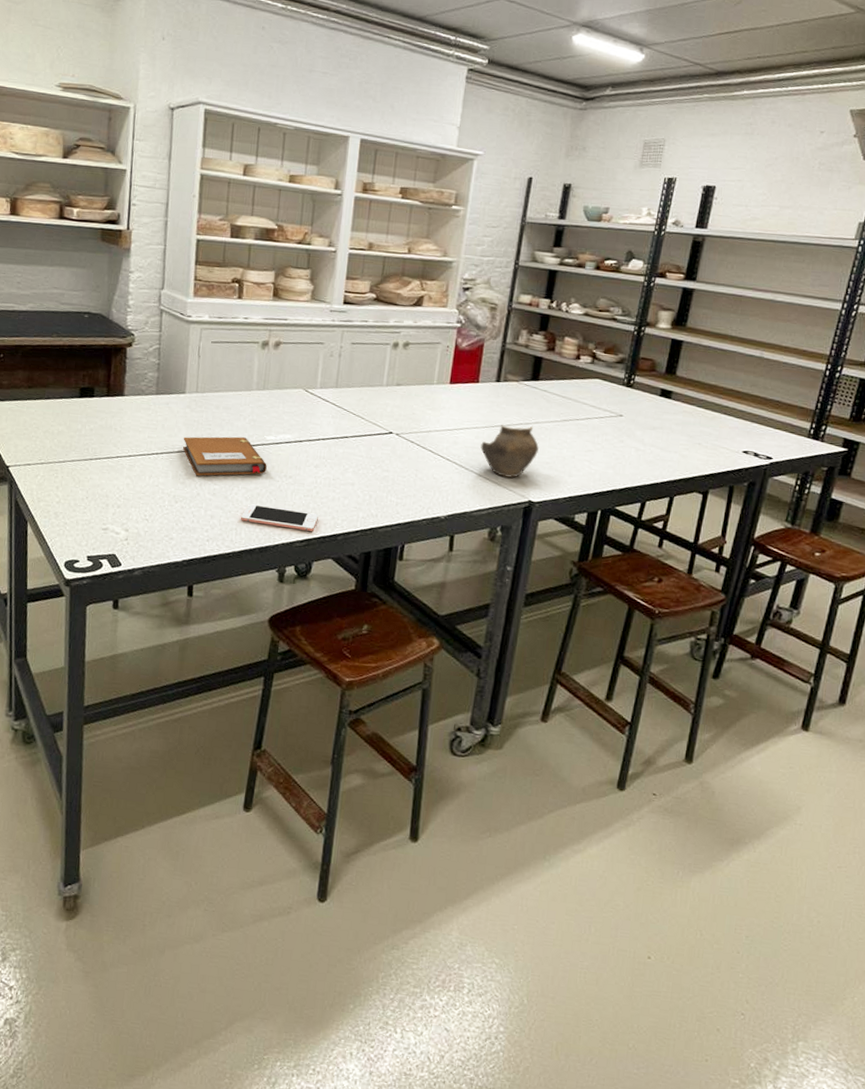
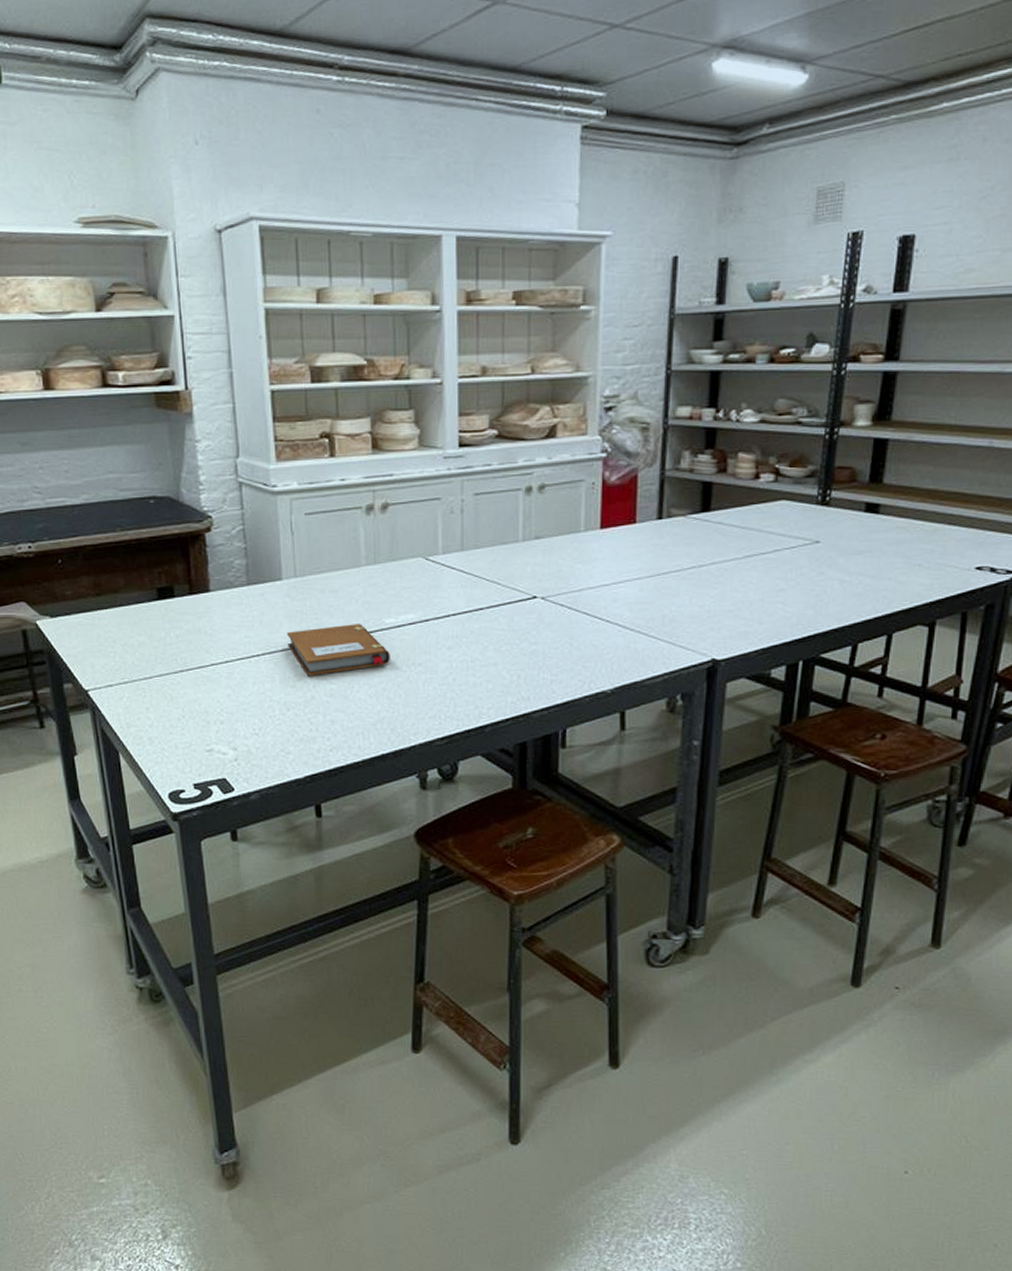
cell phone: present [241,504,319,531] -> none [367,702,459,726]
ceramic bowl: present [480,425,540,478] -> none [646,569,720,635]

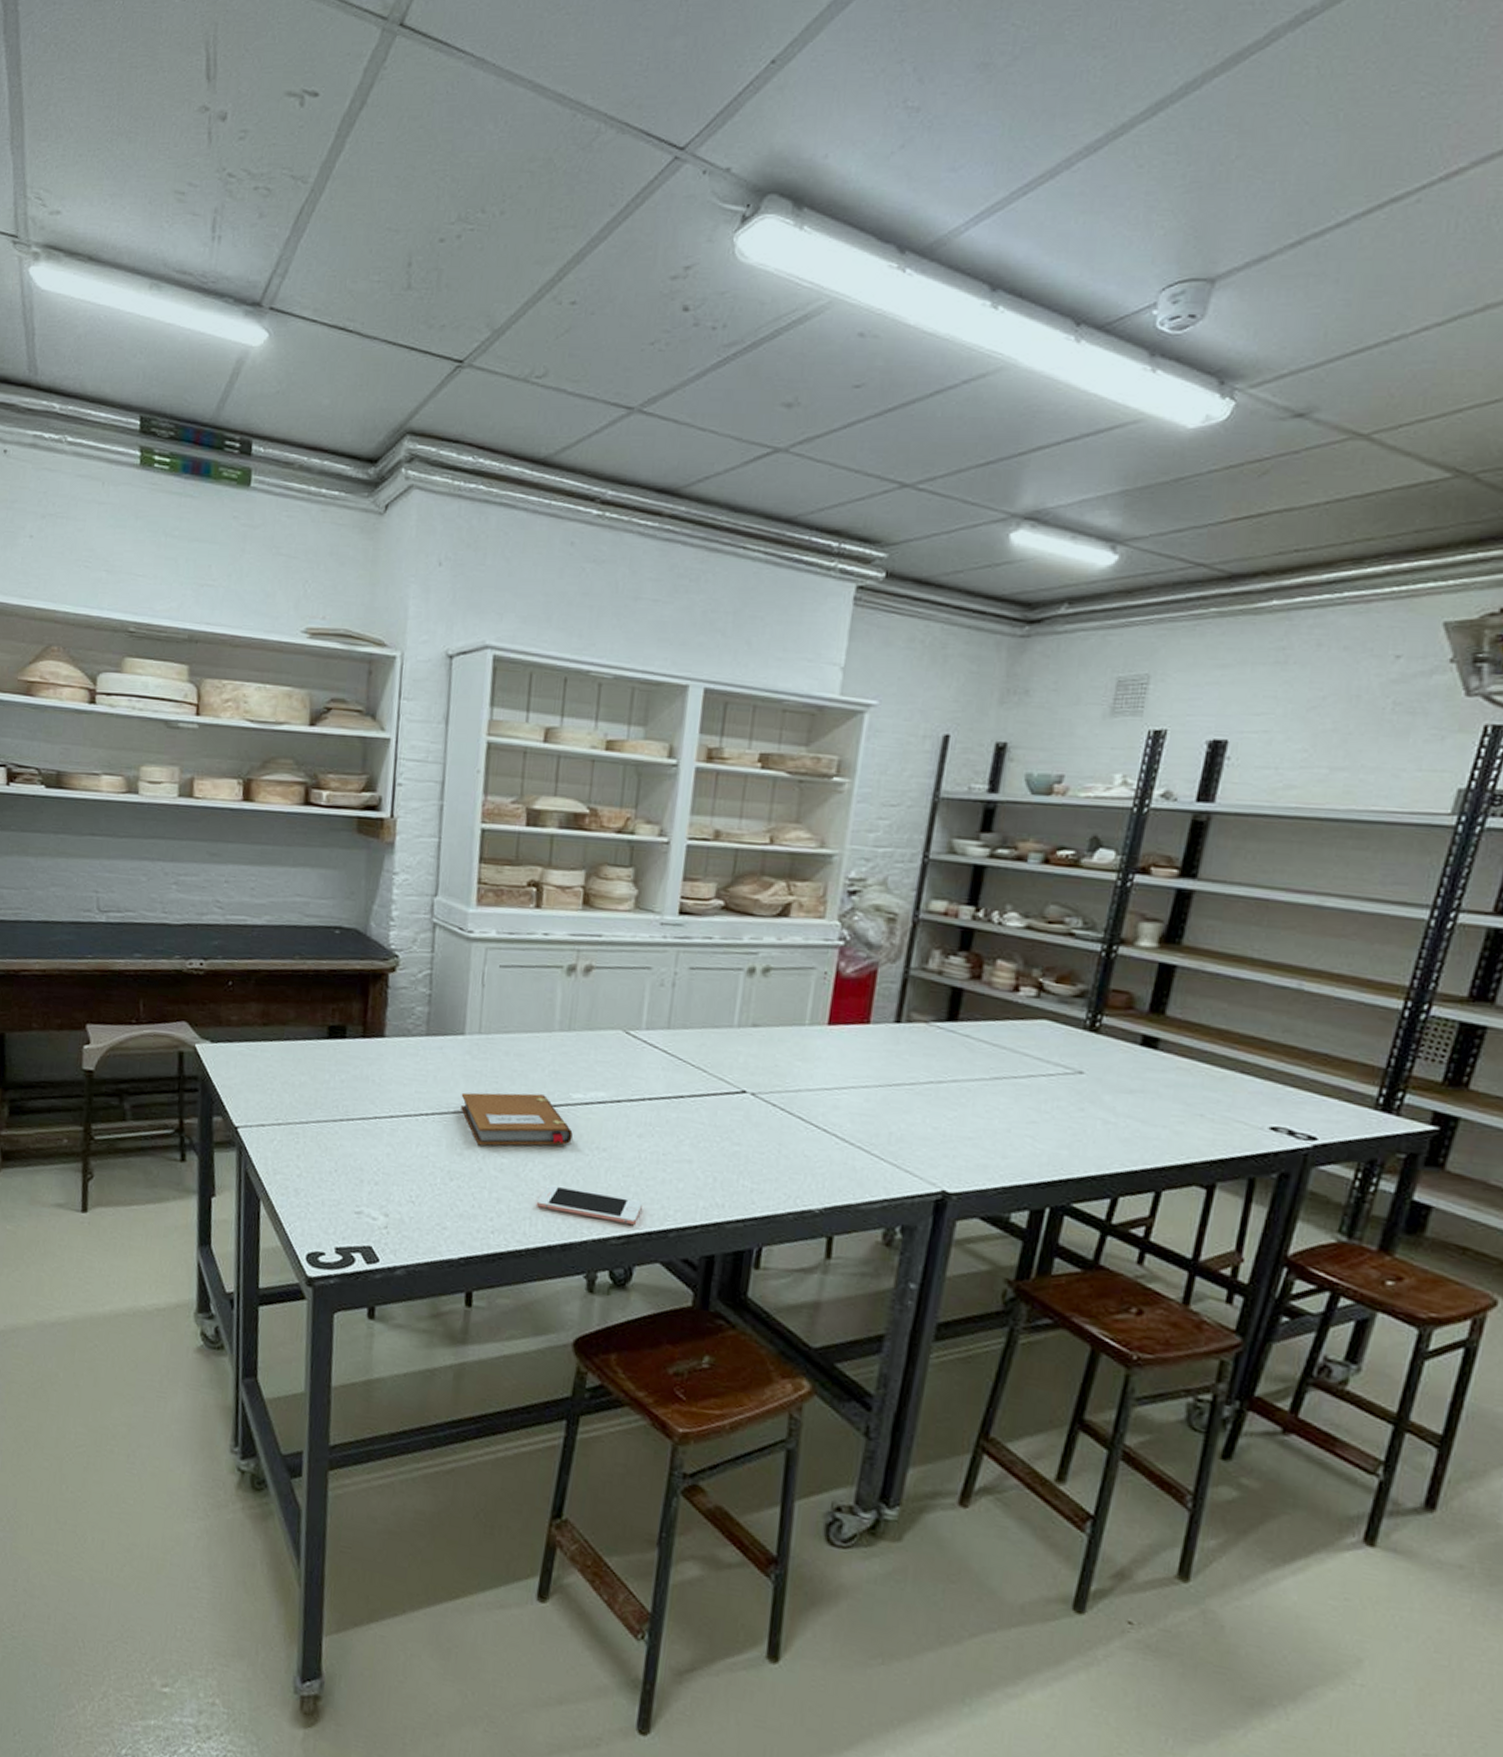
cell phone: none [367,702,459,726] -> present [537,1184,643,1225]

